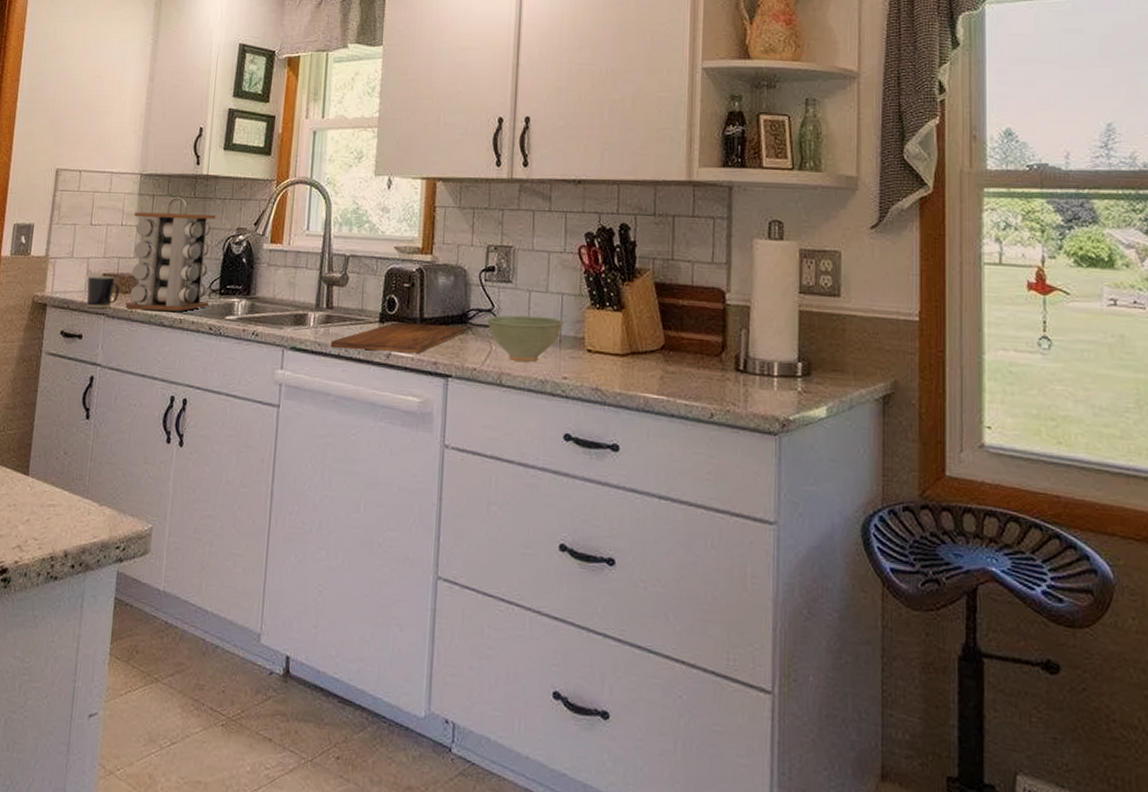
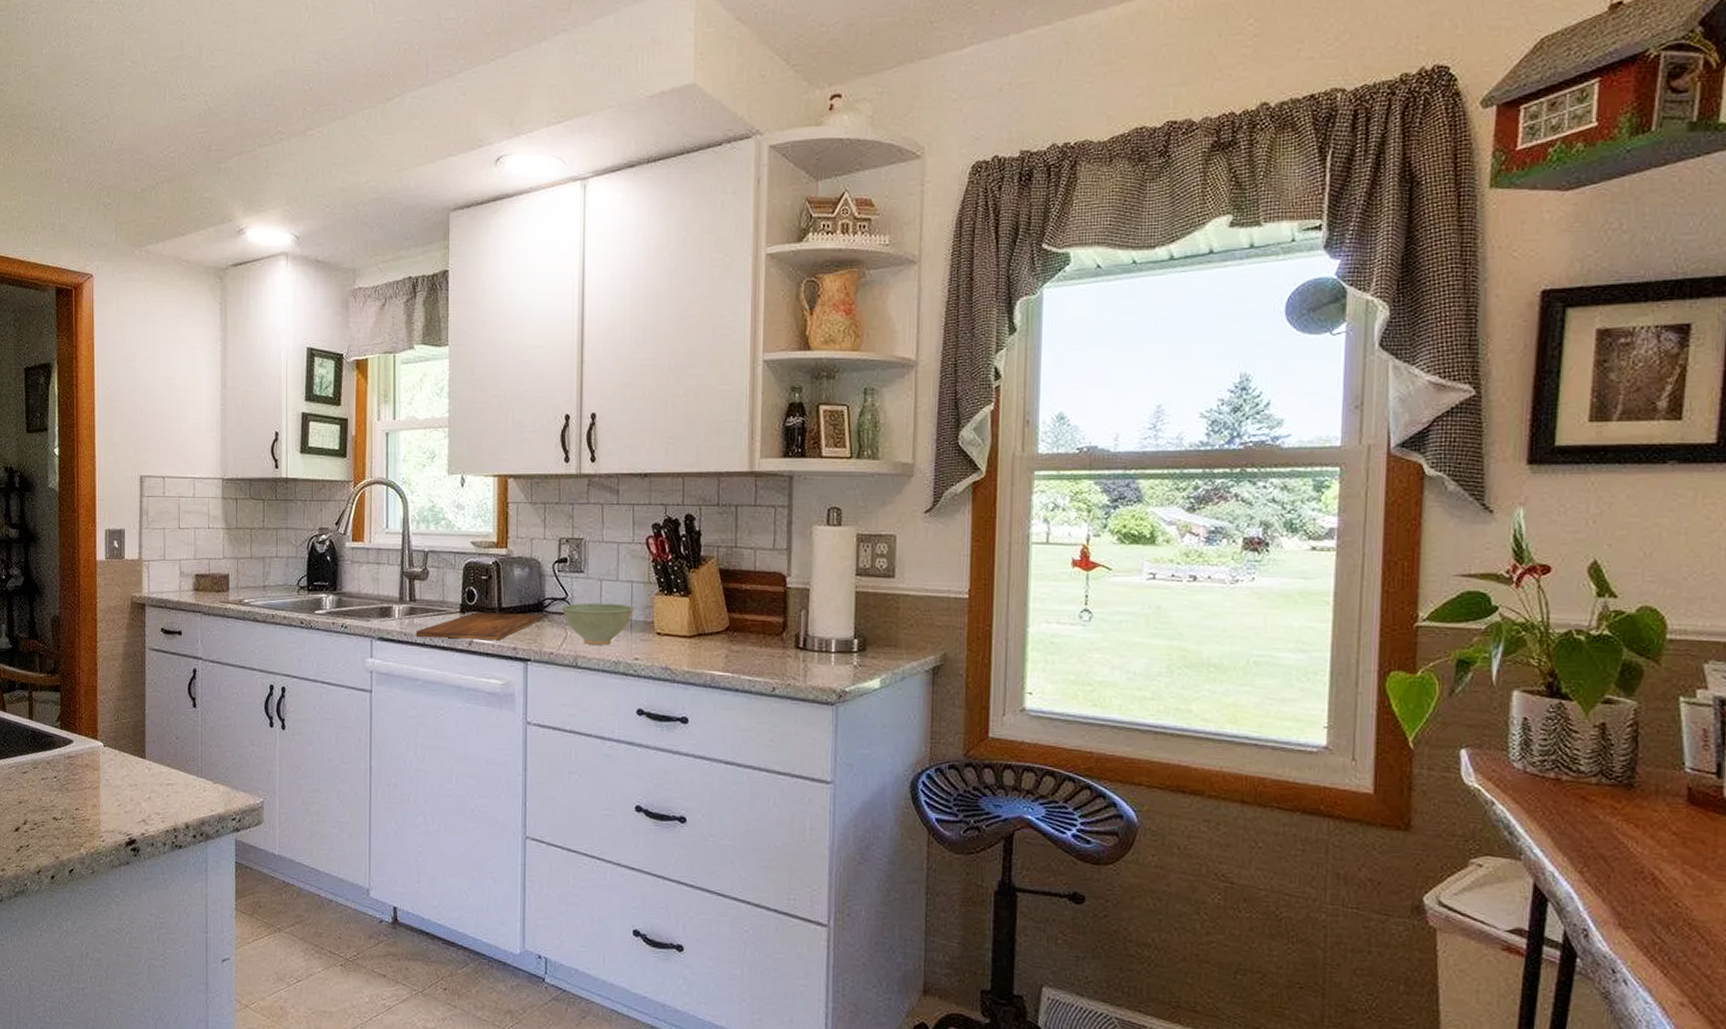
mug: present [86,275,120,309] -> none [181,575,212,607]
spice rack: present [126,196,216,313] -> none [220,499,299,609]

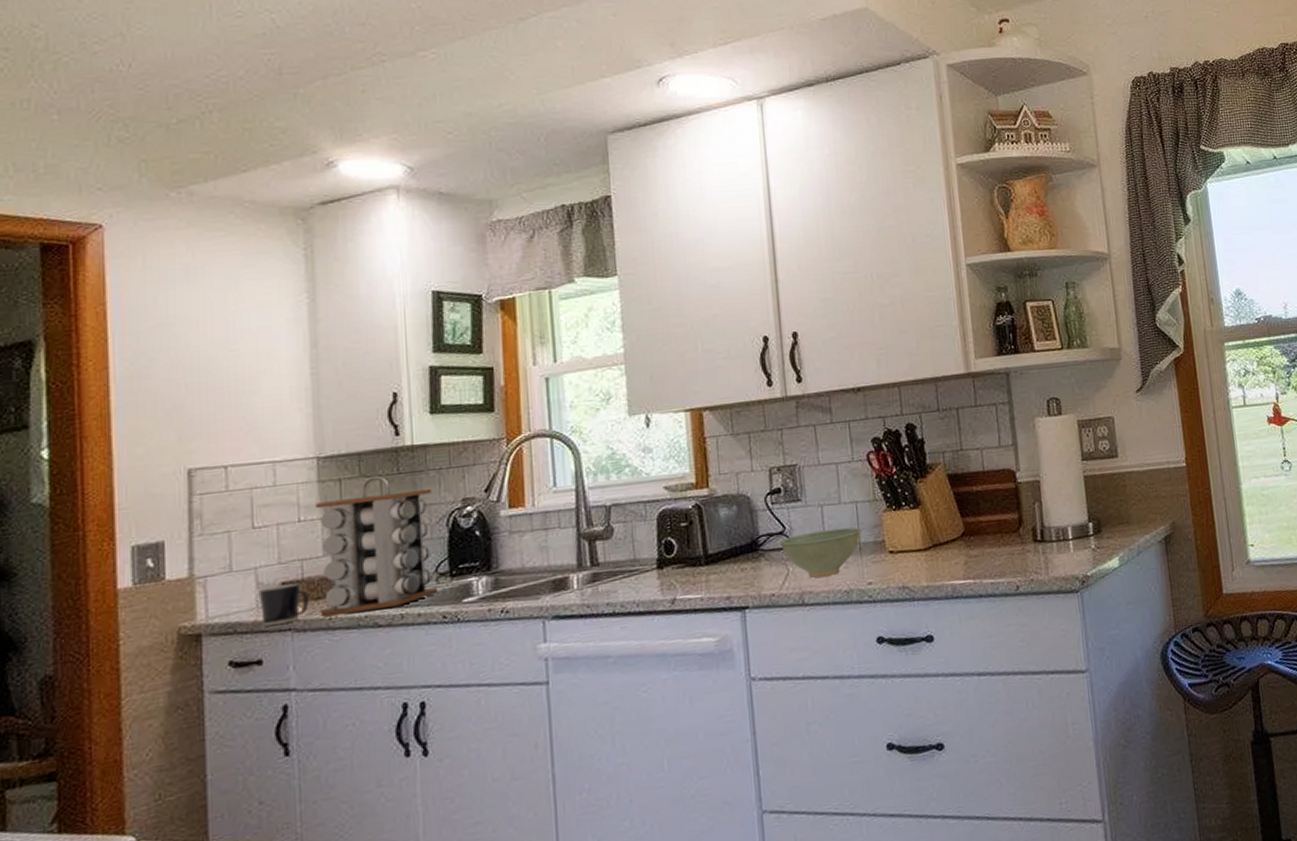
mug: none [181,575,212,607] -> present [258,582,309,627]
spice rack: none [220,499,299,609] -> present [315,475,439,616]
cutting board: present [415,612,541,641] -> none [602,554,757,607]

